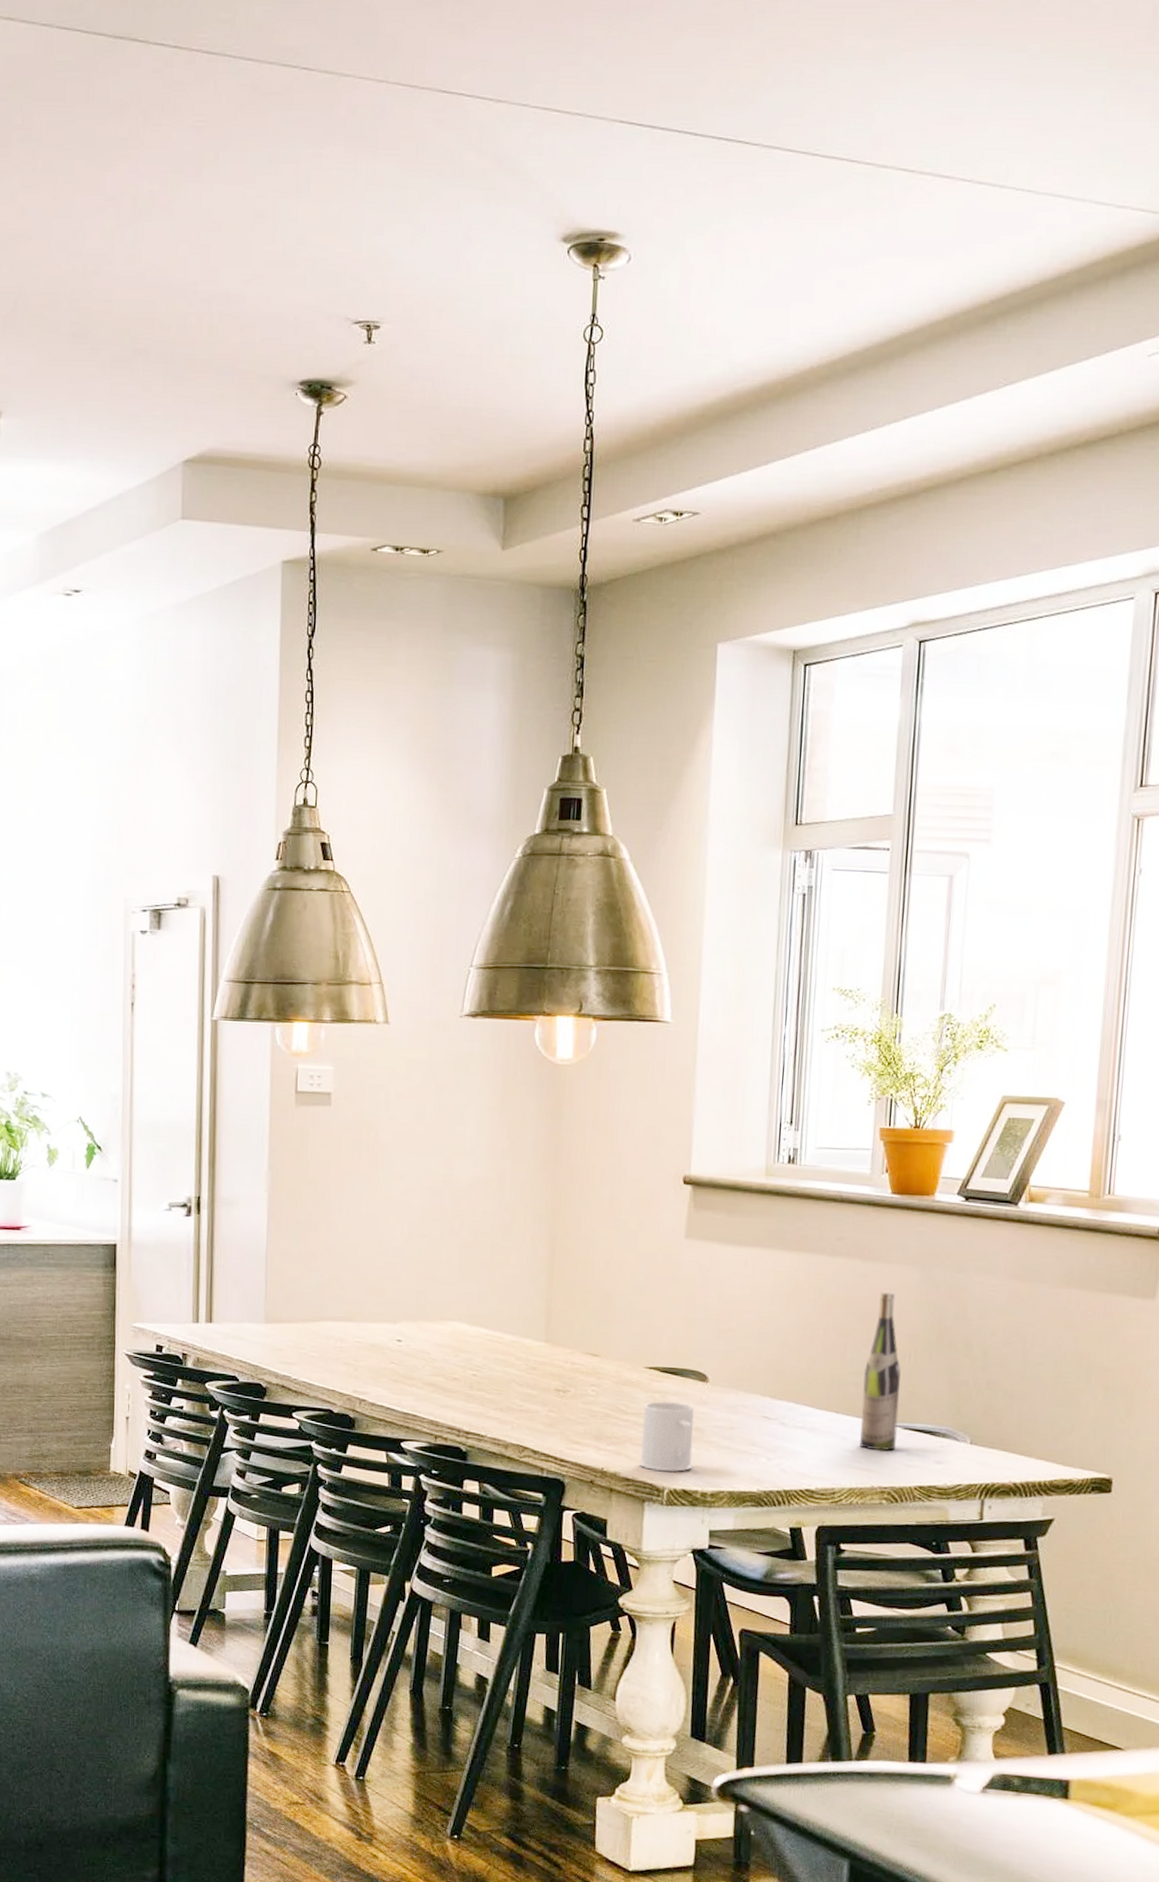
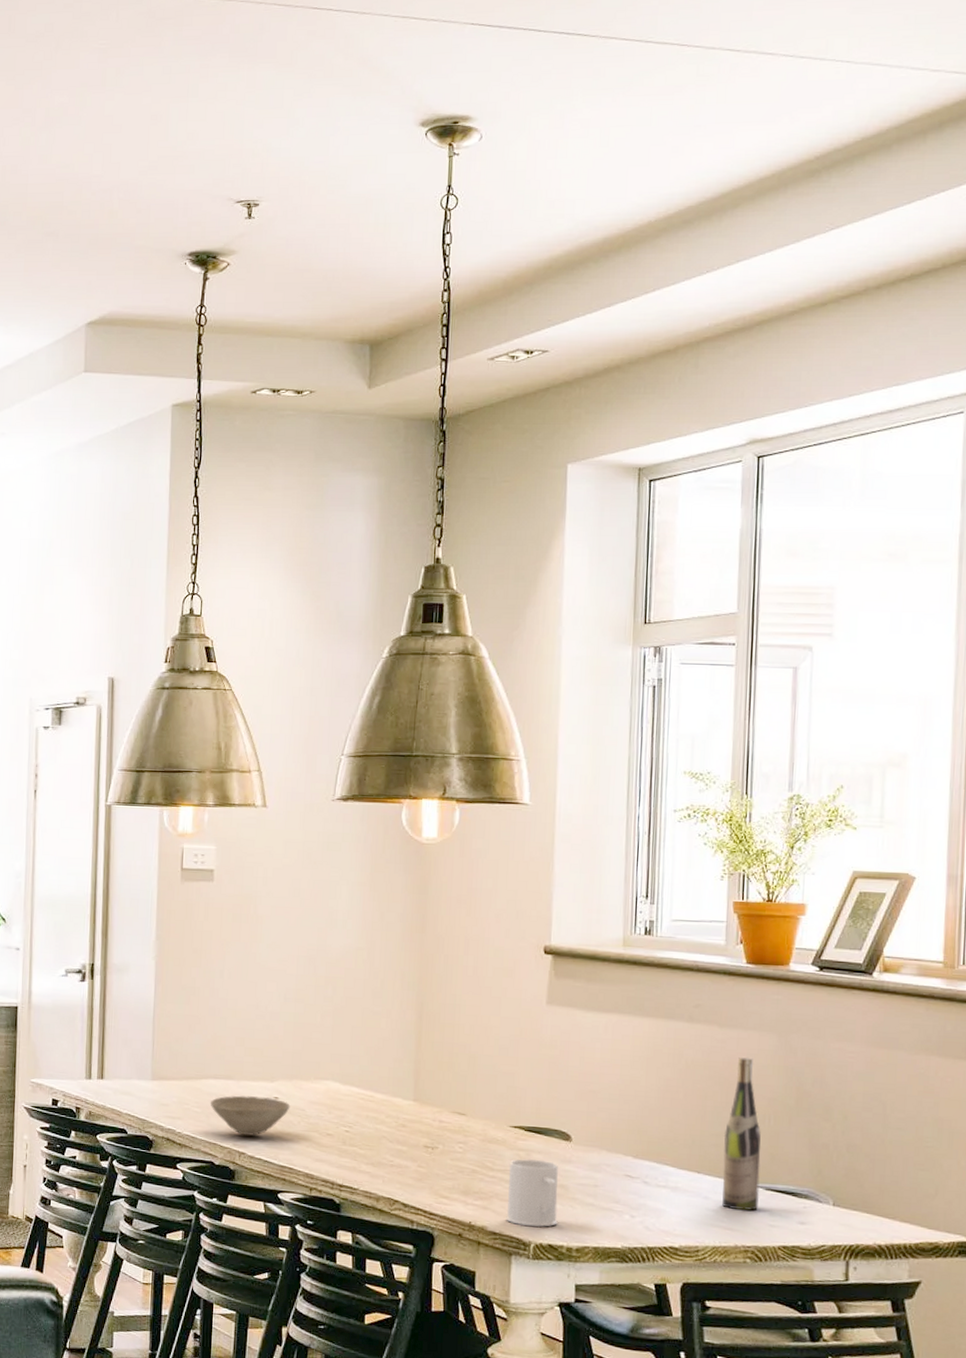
bowl: none [328,1338,414,1382] -> present [210,1095,290,1136]

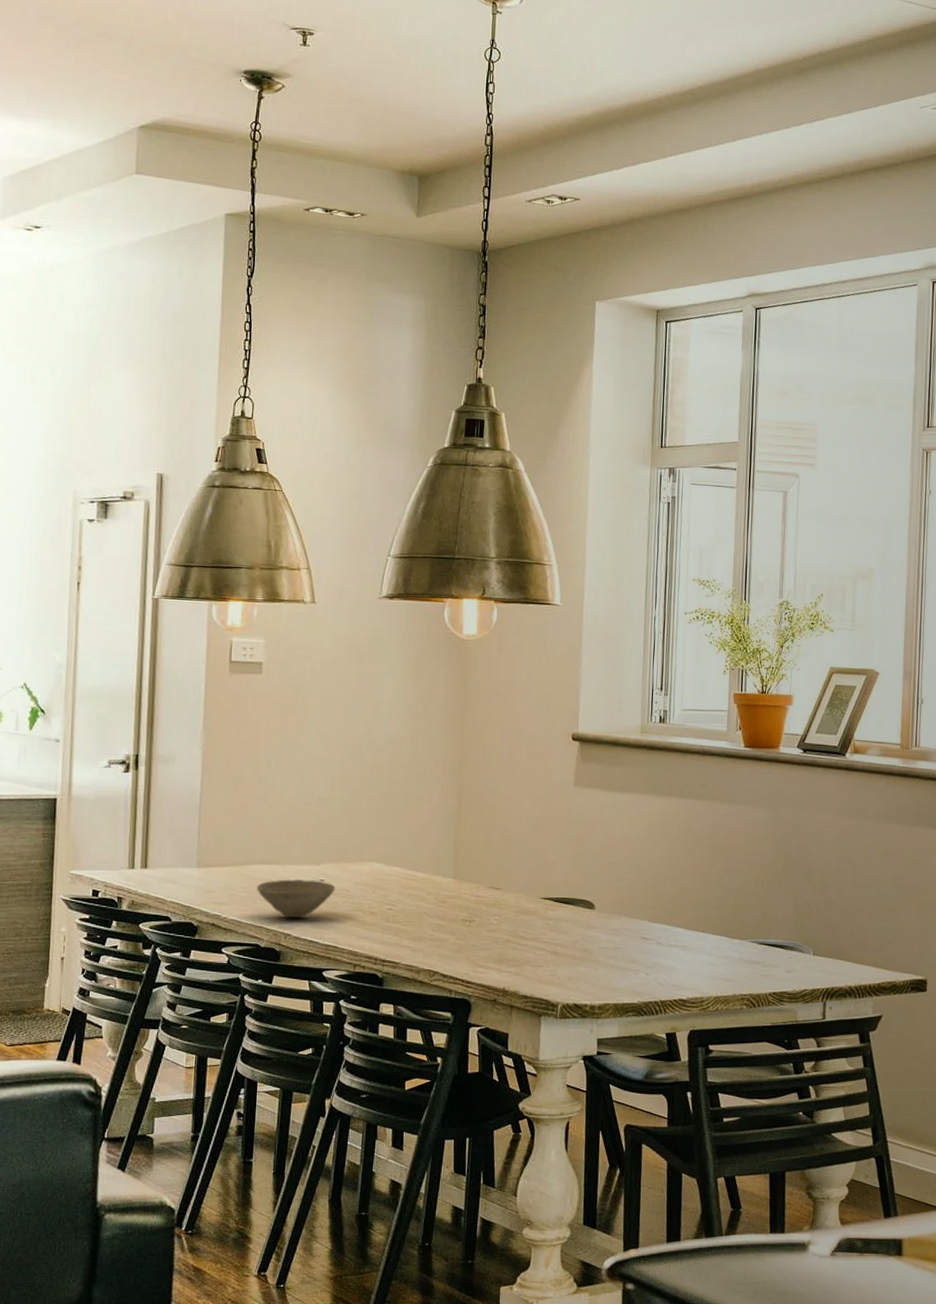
mug: present [506,1158,558,1228] -> none [536,926,583,989]
wine bottle: present [722,1057,761,1211] -> none [723,829,755,963]

